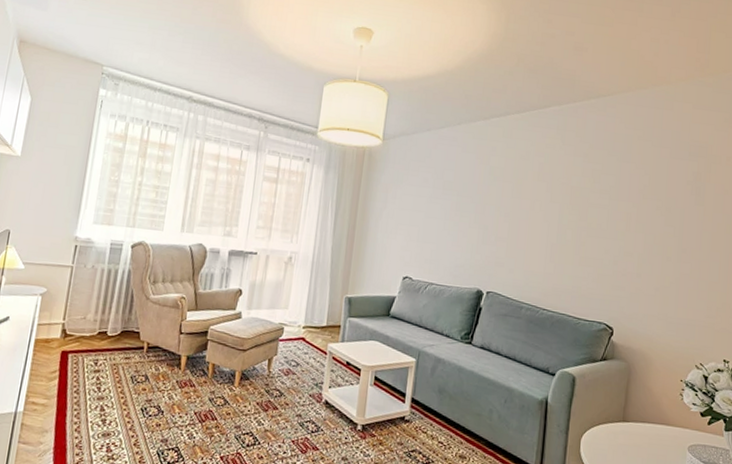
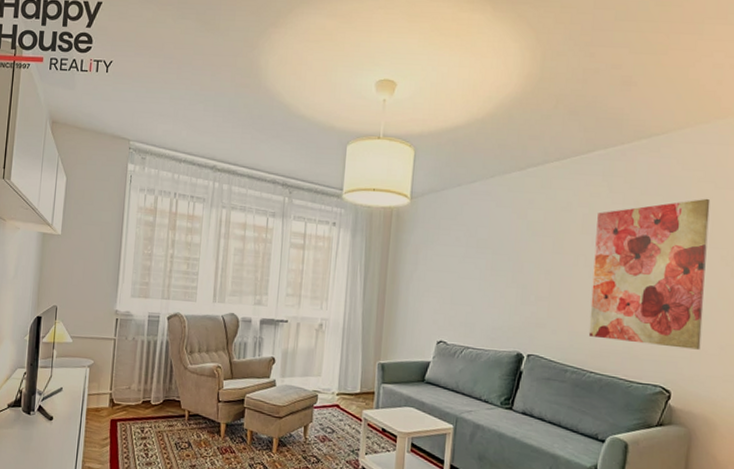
wall art: none [542,154,648,290] -> present [588,198,711,350]

